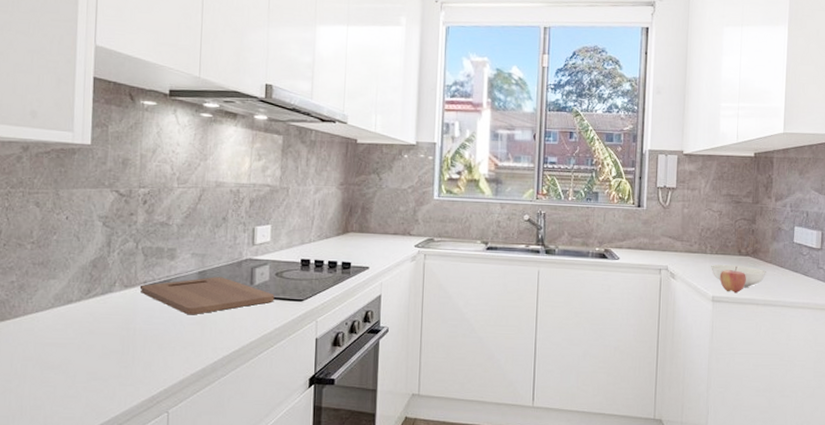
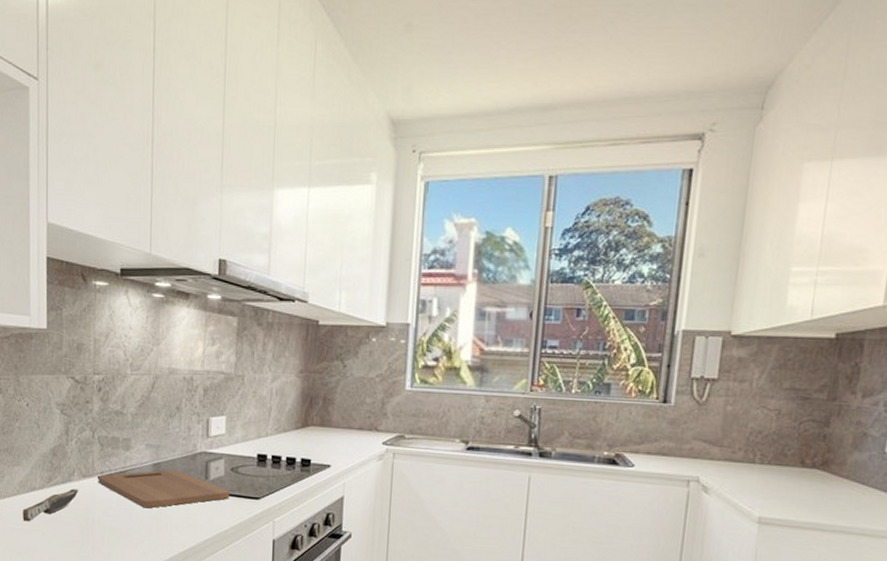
knife: none [56,299,120,335] -> present [22,488,79,522]
bowl: present [711,264,766,288] -> none [759,477,840,509]
apple: present [719,267,746,293] -> none [770,481,810,514]

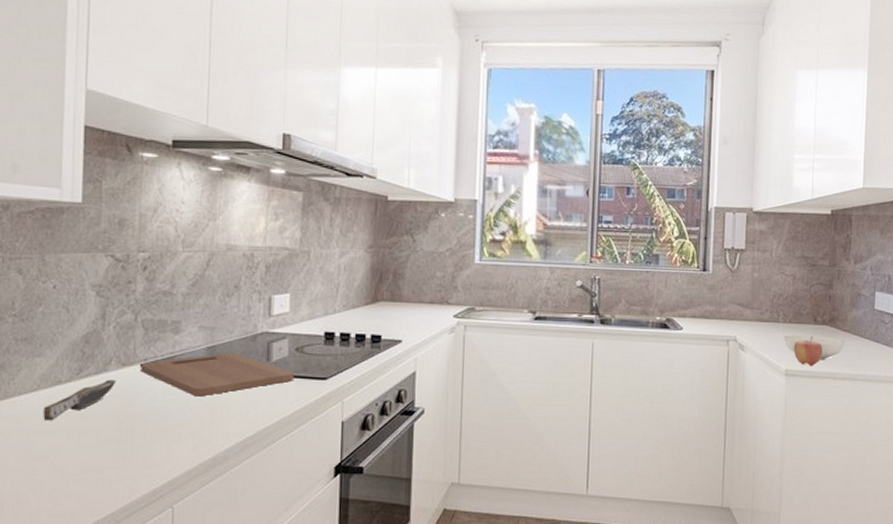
bowl: none [759,477,840,509] -> present [784,334,845,361]
apple: none [770,481,810,514] -> present [793,337,823,365]

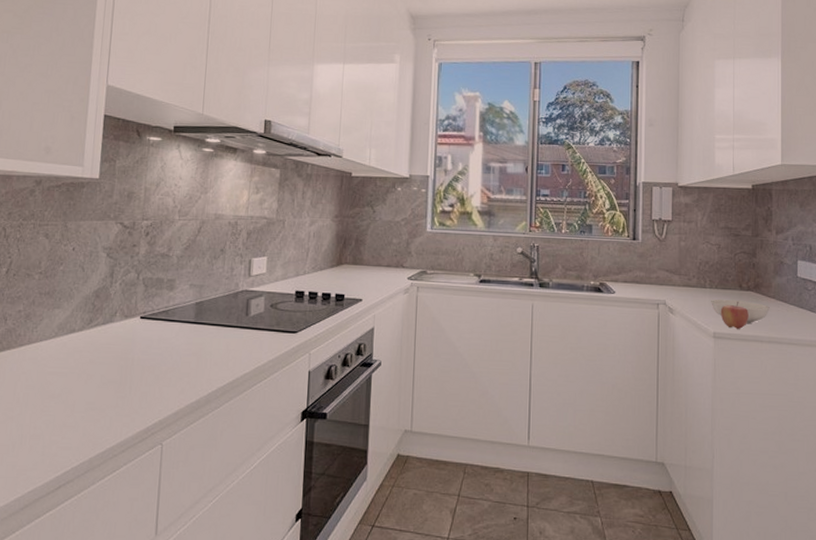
knife: present [43,379,117,421] -> none [58,329,120,364]
cutting board: present [140,353,295,397] -> none [140,308,269,346]

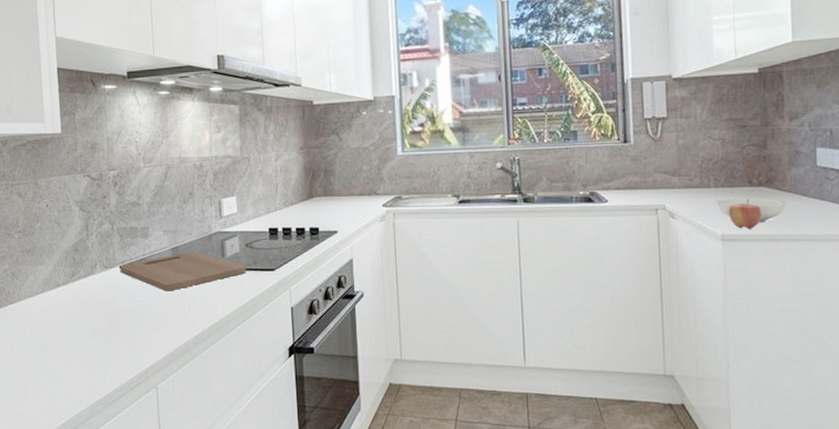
cutting board: none [140,308,269,346] -> present [120,252,247,292]

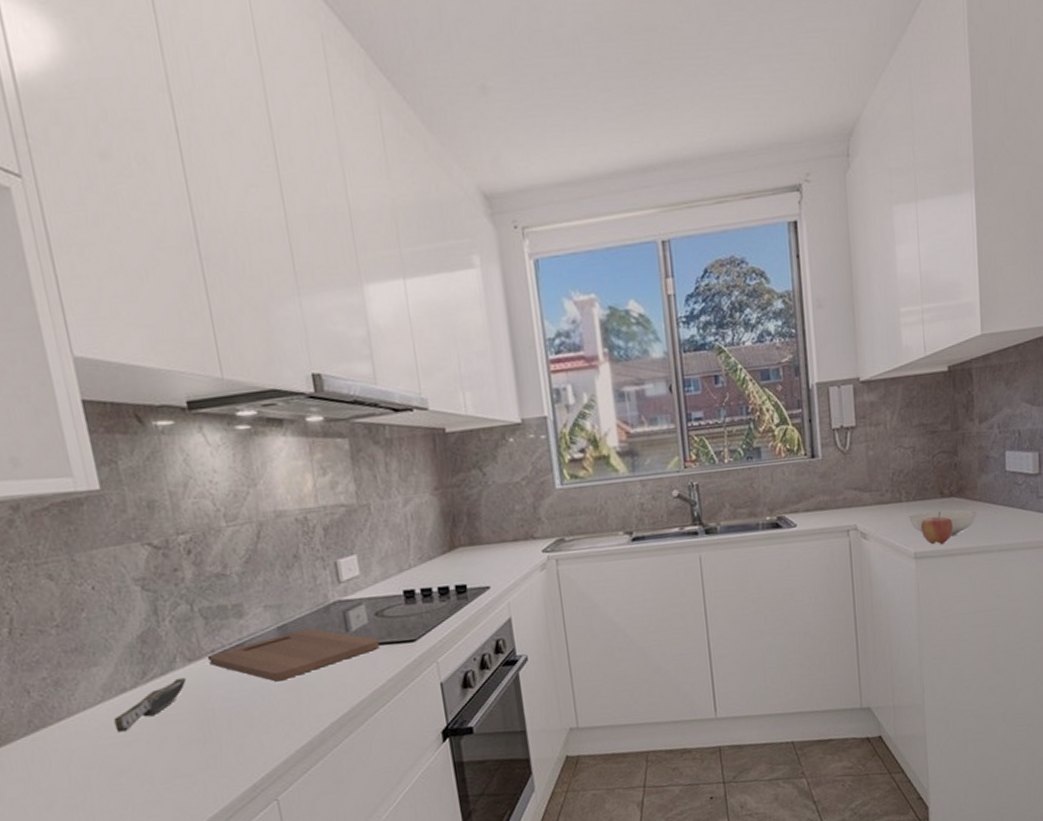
knife: none [48,280,102,318] -> present [114,677,187,733]

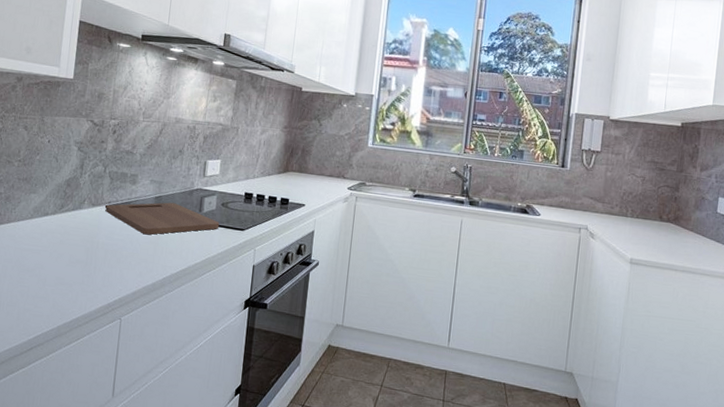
knife: present [114,677,187,733] -> none [33,215,88,243]
bowl: present [909,509,976,537] -> none [631,228,687,254]
apple: present [920,512,953,545] -> none [639,232,666,257]

